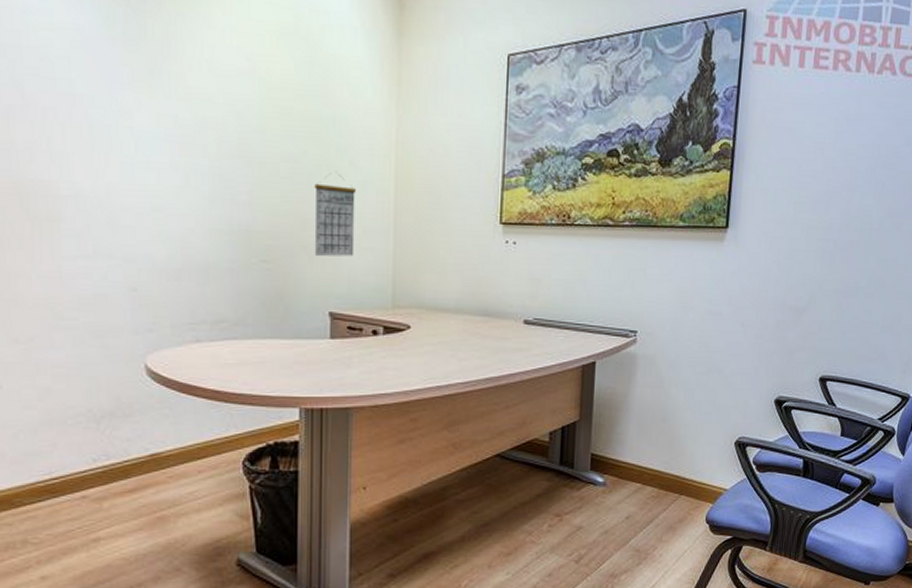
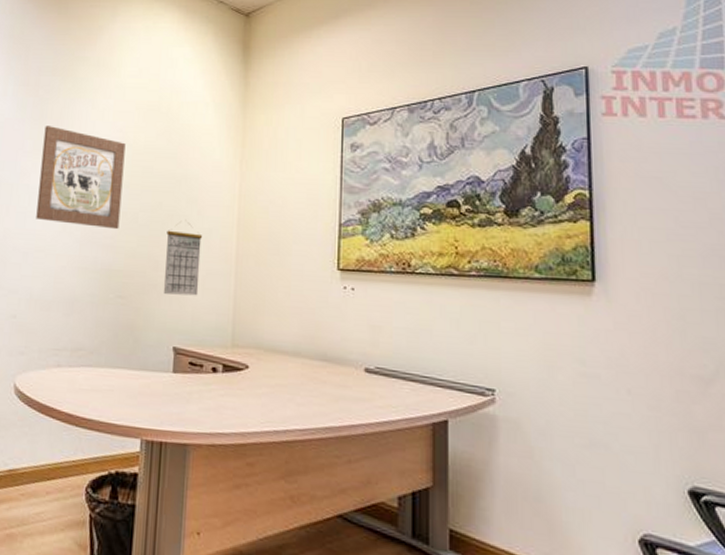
wall art: none [145,48,257,184] -> present [36,126,126,230]

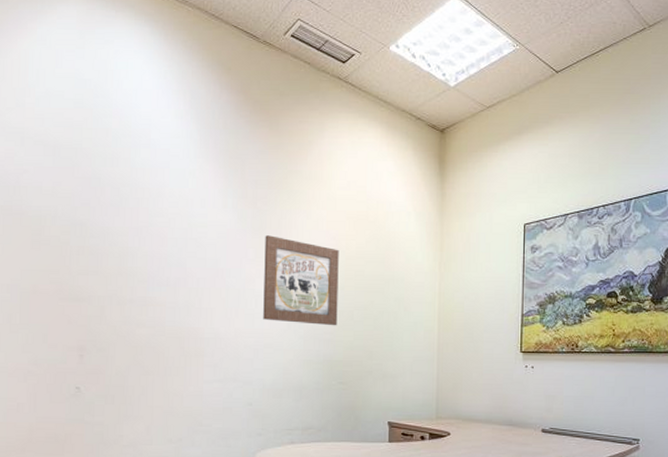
calendar: present [163,222,202,296] -> none [377,317,409,379]

